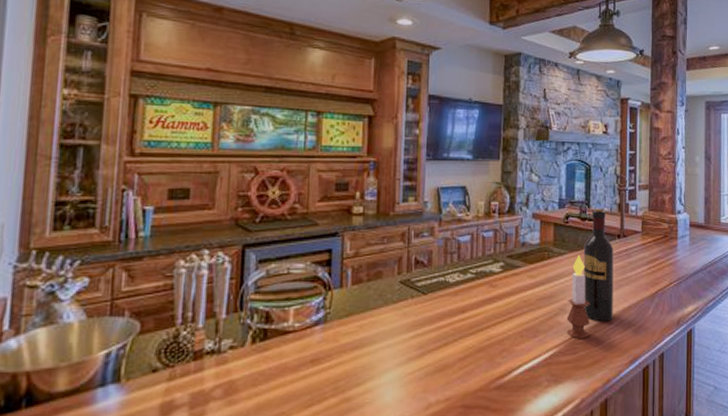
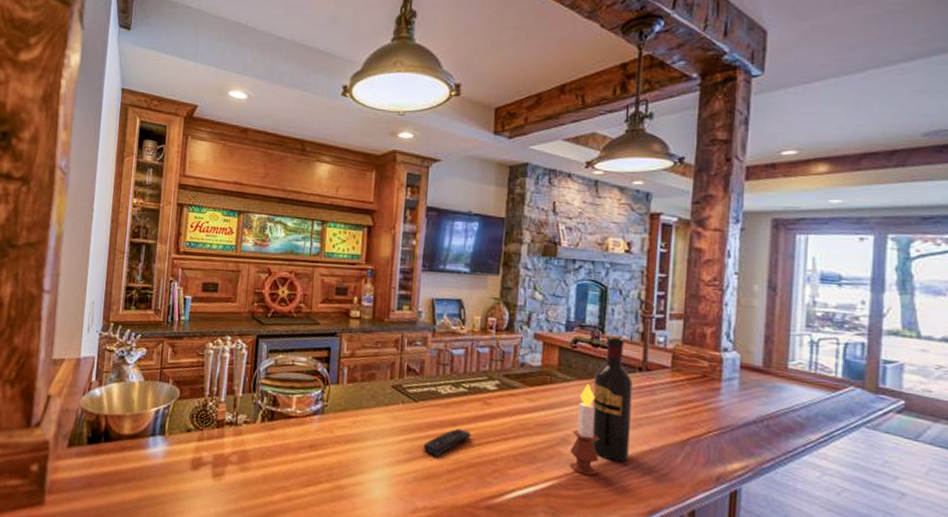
remote control: none [434,315,480,347] -> present [423,428,471,457]

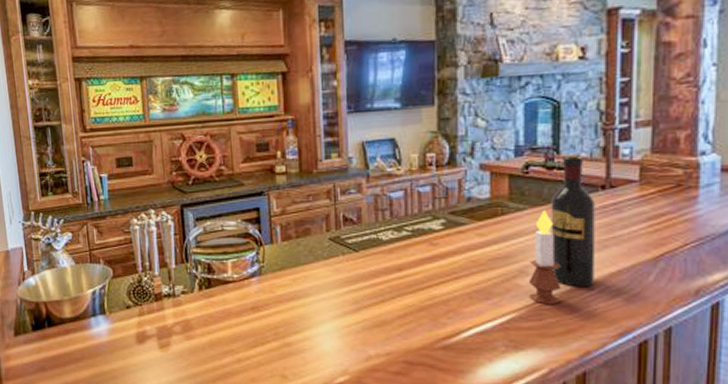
remote control: present [423,428,471,457] -> none [369,273,419,304]

